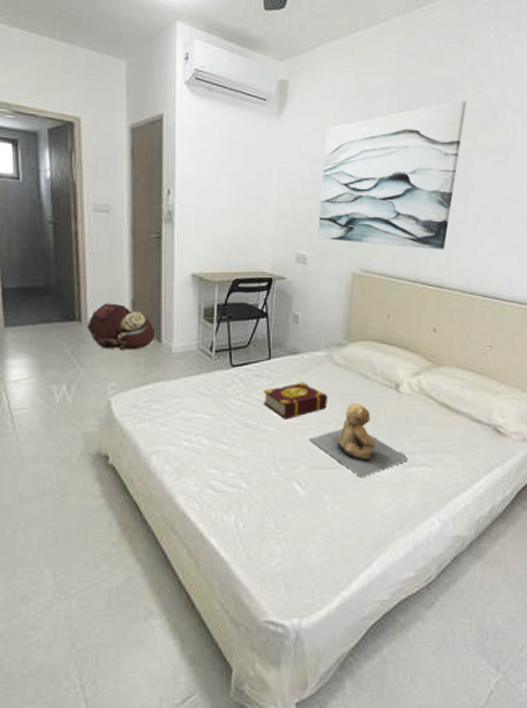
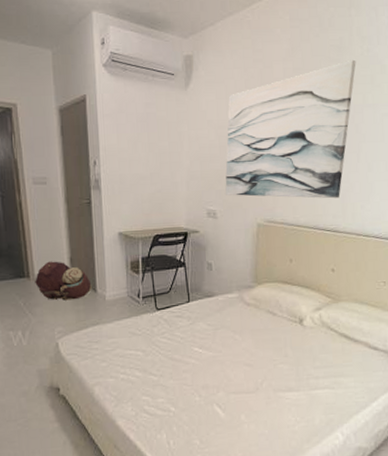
book: present [262,381,328,420] -> none [184,320,241,353]
teddy bear: present [309,402,408,478] -> none [226,336,313,400]

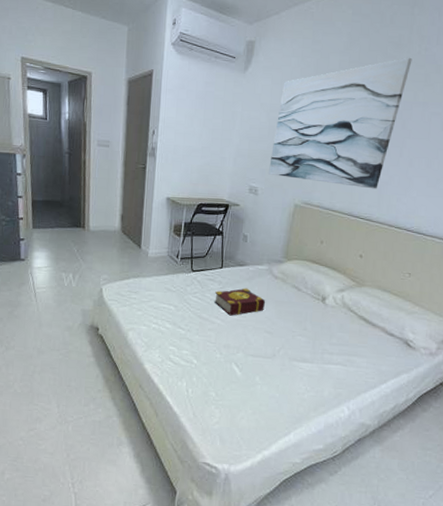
backpack: present [35,261,92,301] -> none [89,216,138,253]
book: none [184,320,241,353] -> present [213,288,266,316]

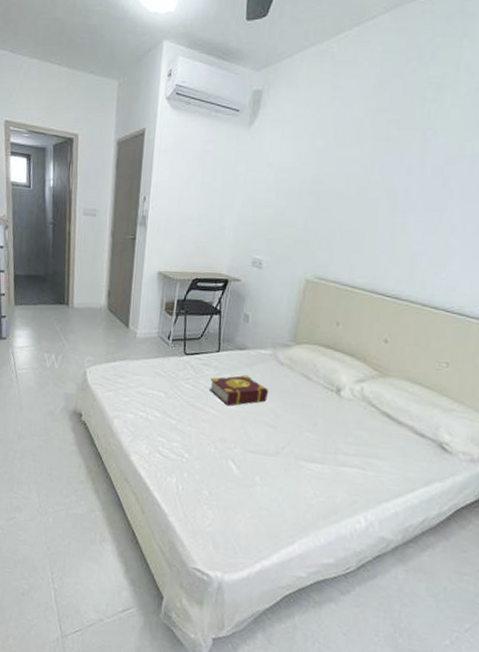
wall art: present [269,57,412,189] -> none [276,100,459,262]

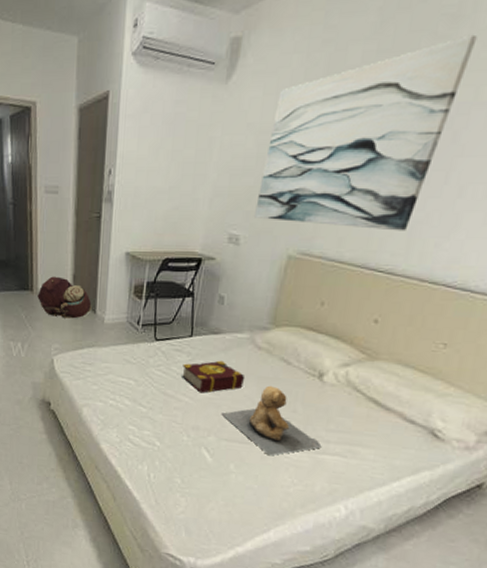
backpack: none [73,292,125,333] -> present [37,276,92,319]
teddy bear: none [247,399,341,468] -> present [221,385,322,456]
wall art: none [276,100,459,262] -> present [255,34,478,231]

